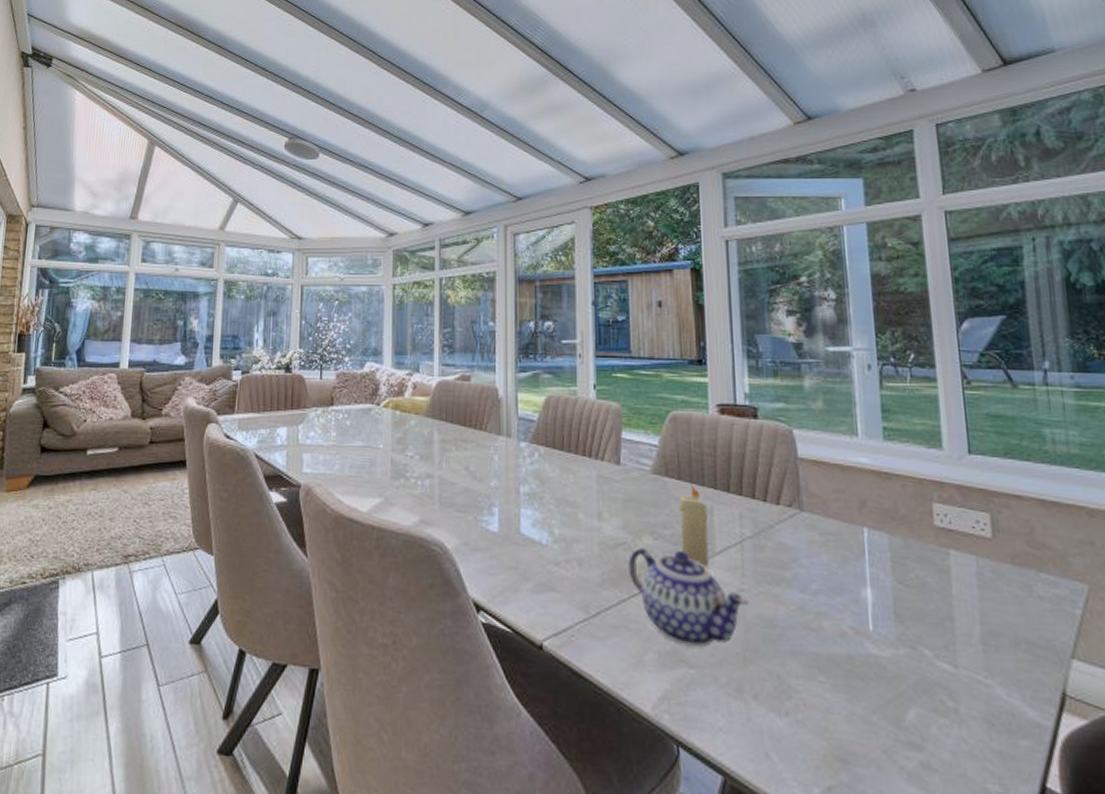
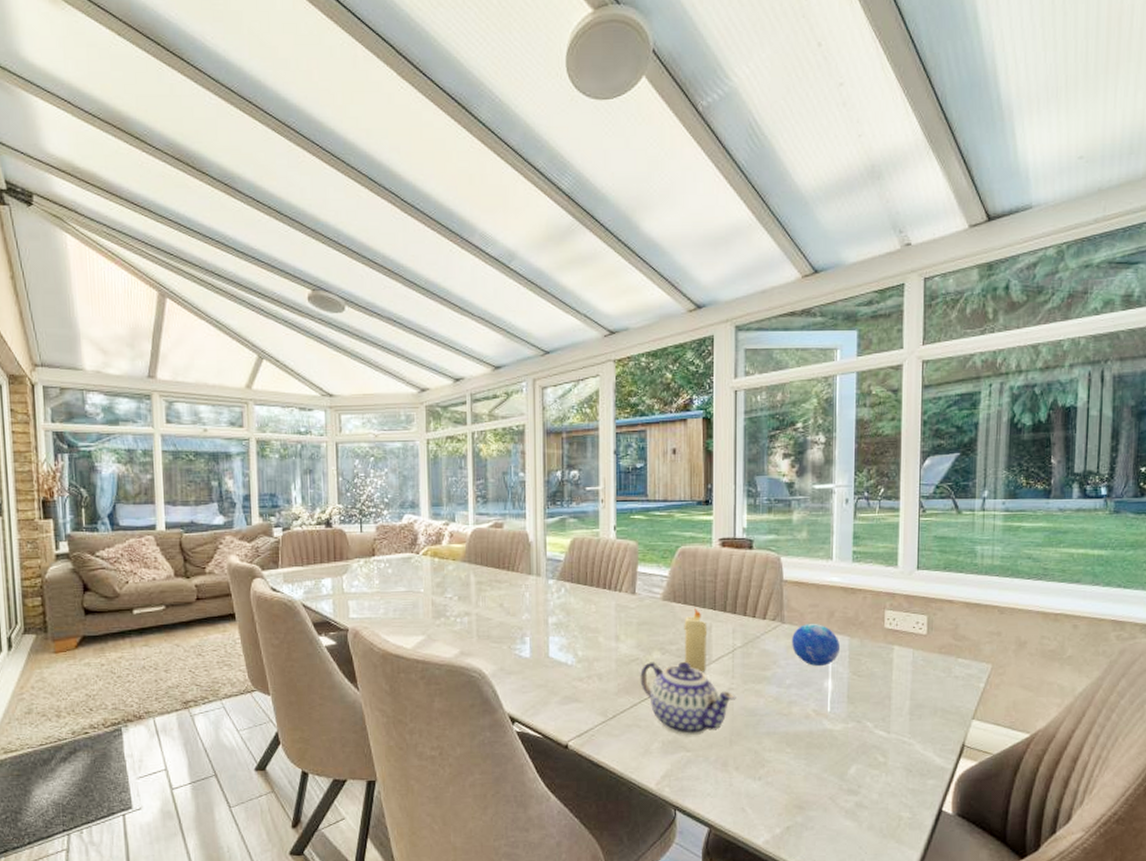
decorative orb: none [813,513,878,569] -> present [791,623,840,666]

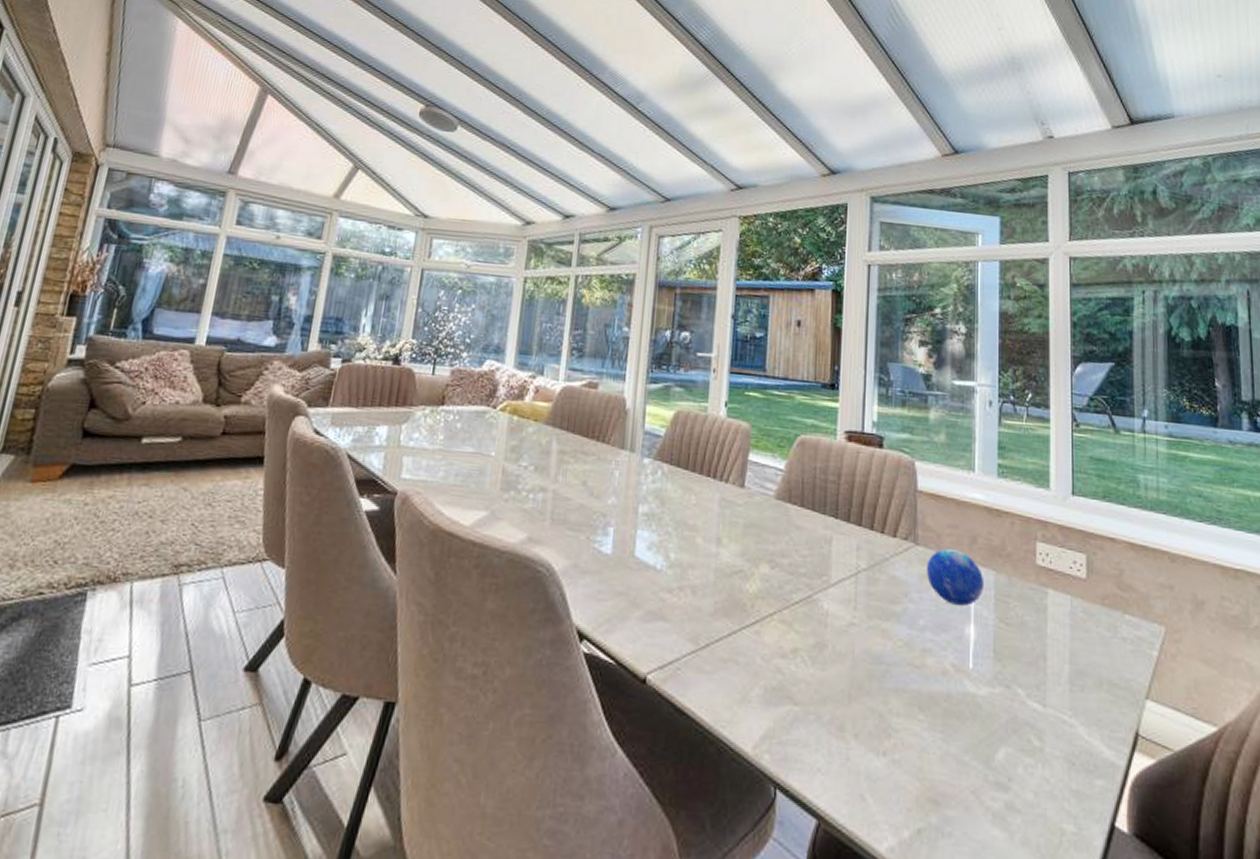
teapot: present [640,661,736,736] -> none [742,577,859,684]
candle: present [684,608,708,672] -> none [798,514,827,598]

